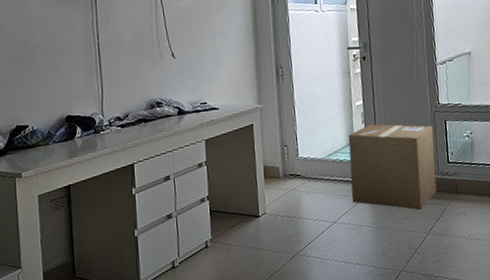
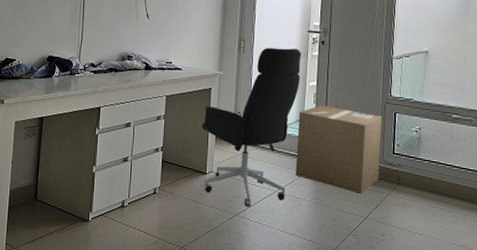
office chair: none [248,68,346,244] -> present [202,48,301,207]

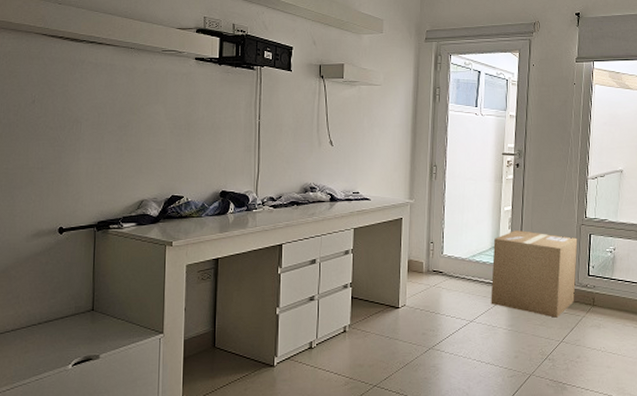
office chair: present [202,48,301,207] -> none [393,173,496,339]

